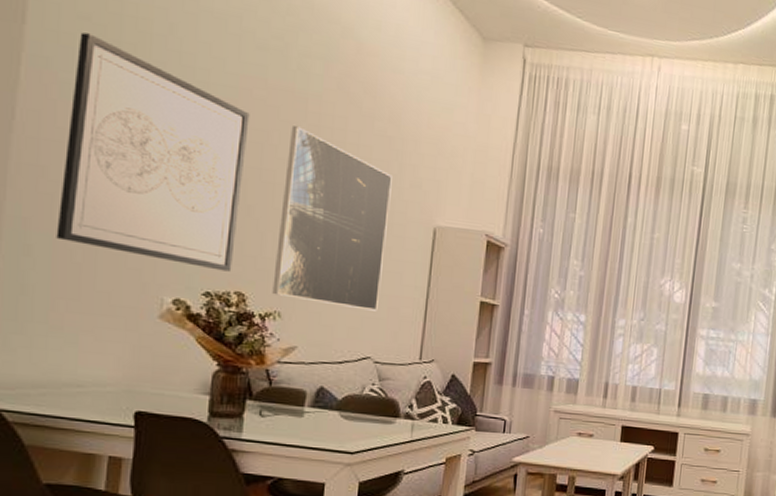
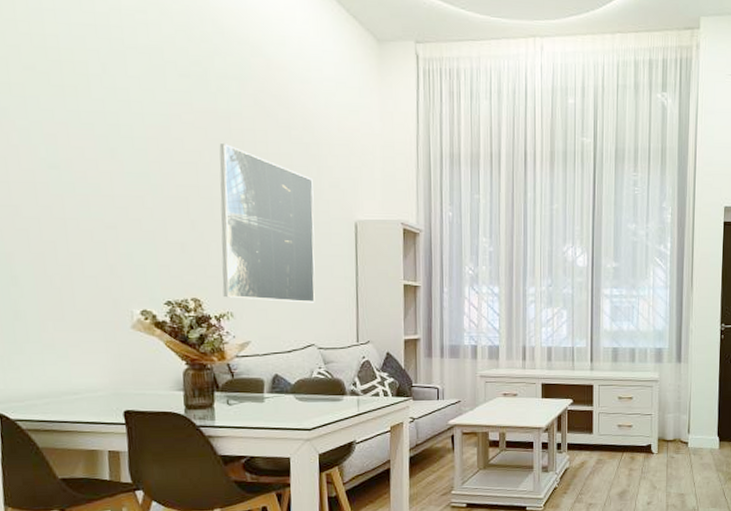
wall art: present [56,32,250,272] -> none [28,82,186,281]

